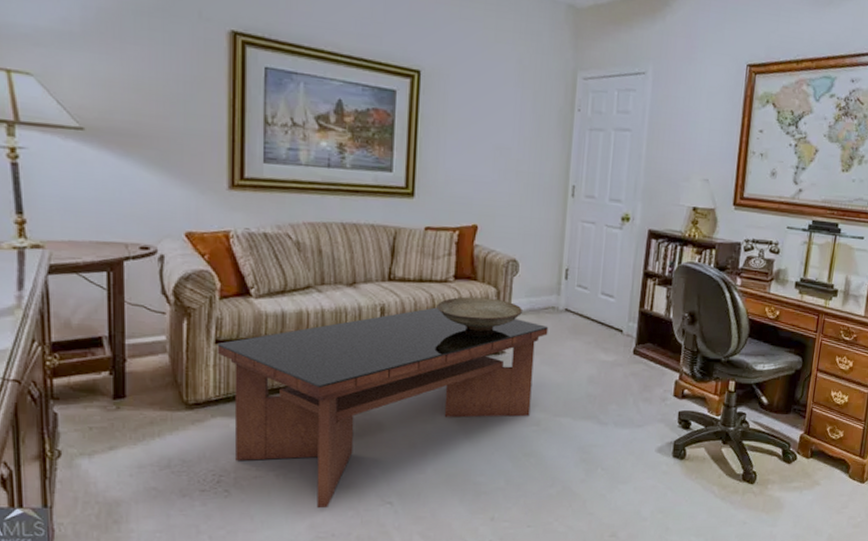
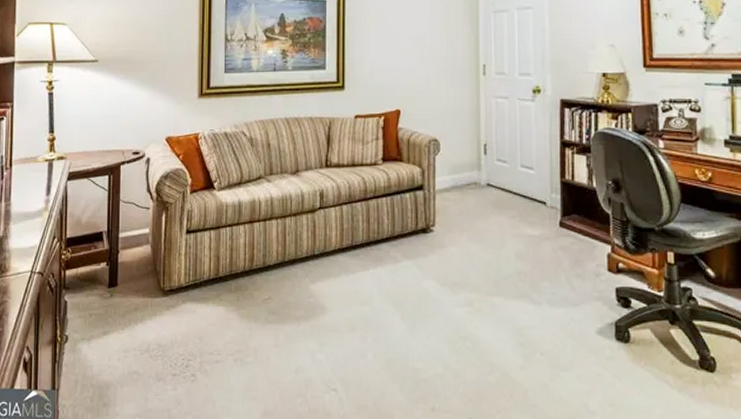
coffee table: present [217,307,549,509] -> none [188,189,473,395]
decorative bowl: present [437,296,522,332] -> none [368,178,446,211]

